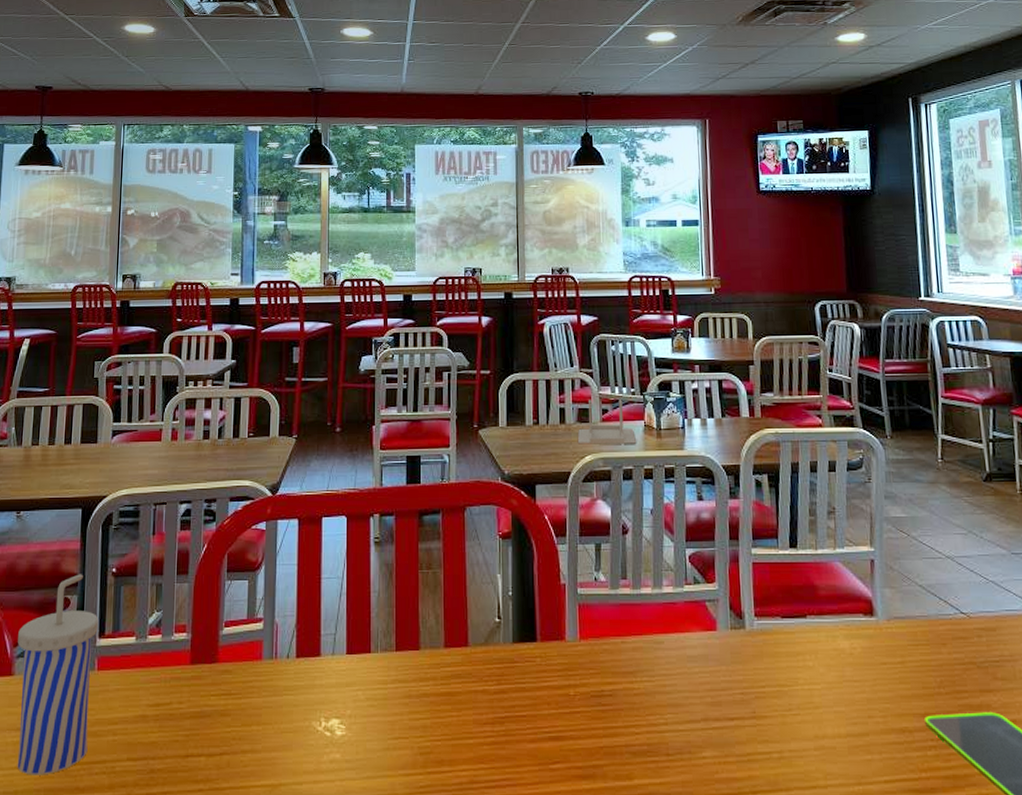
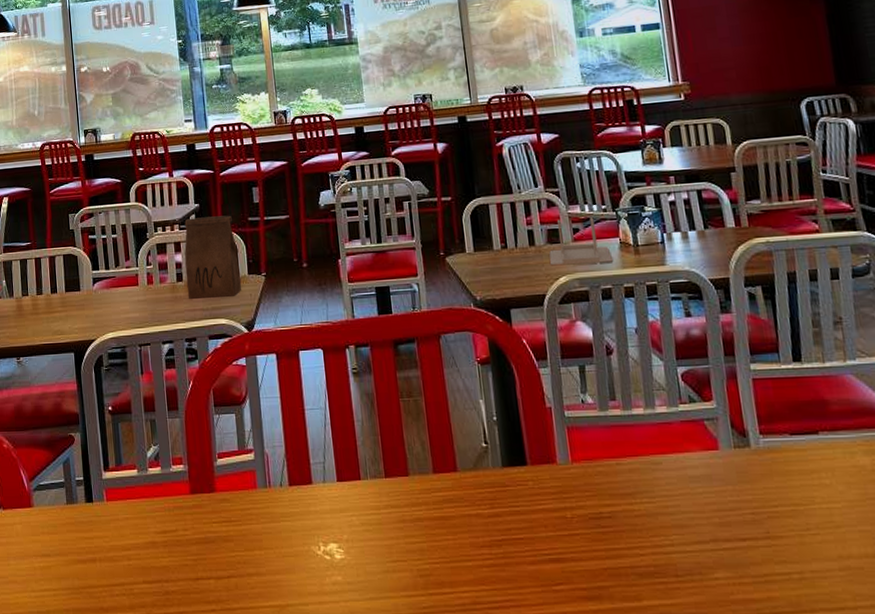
beverage cup: present [17,574,99,775] -> none [32,413,107,597]
paper bag: none [213,374,271,458] -> present [184,215,241,299]

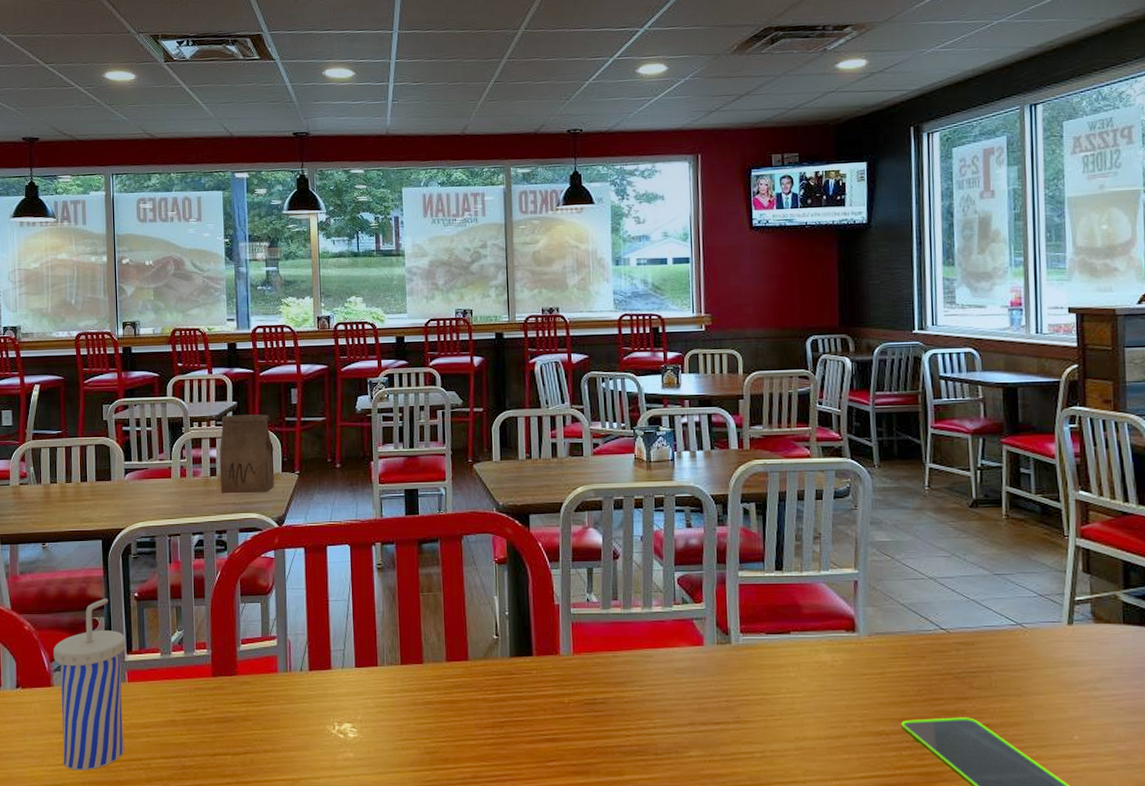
beverage cup: none [32,413,107,597] -> present [54,598,126,771]
napkin holder: present [549,217,614,266] -> none [569,434,627,477]

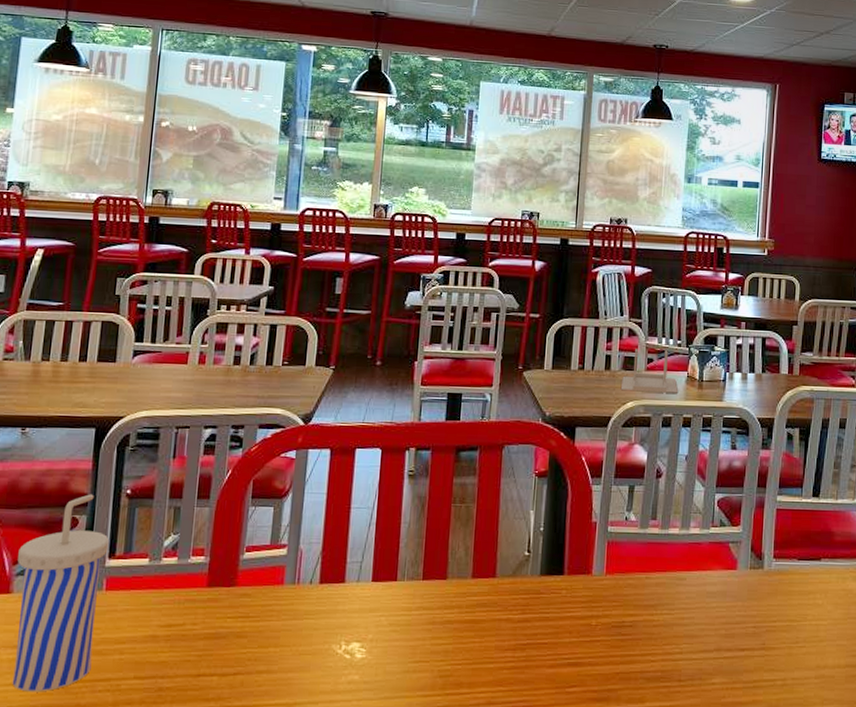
paper bag: present [219,414,275,493] -> none [243,300,308,386]
napkin holder: none [569,434,627,477] -> present [620,349,679,393]

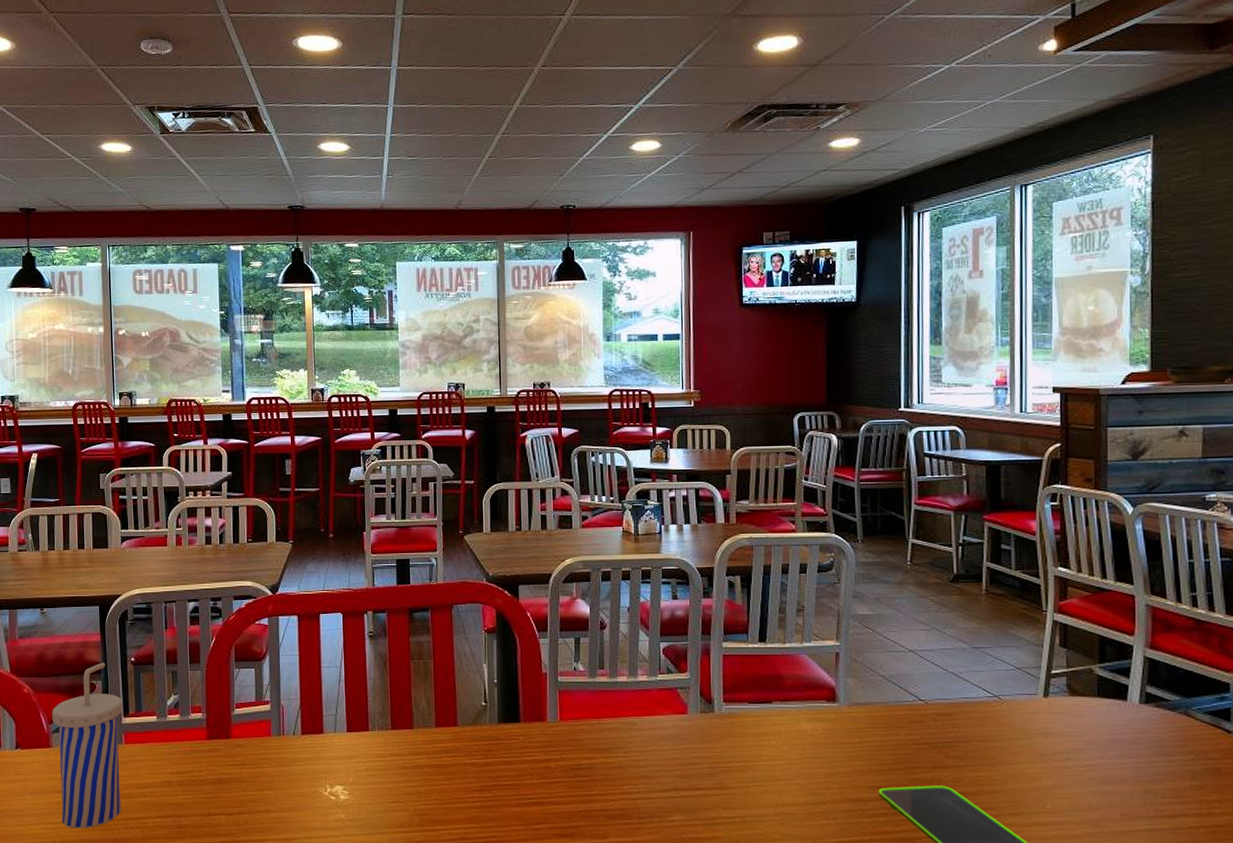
napkin holder: present [620,349,679,393] -> none [558,507,615,549]

